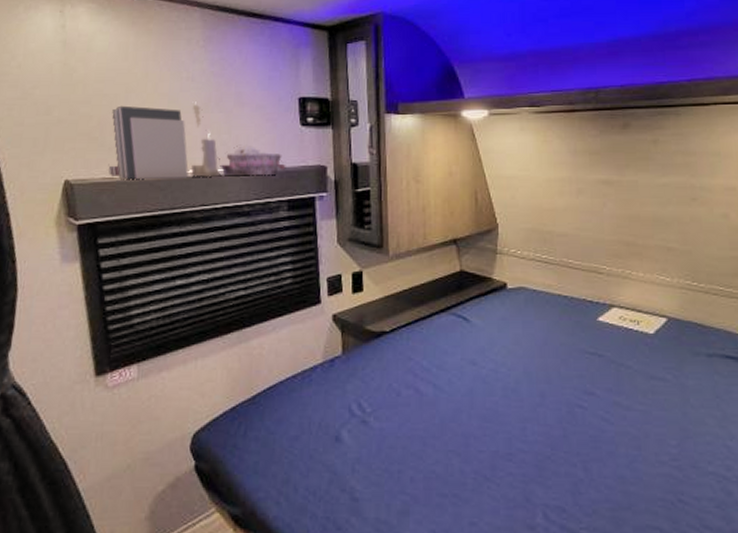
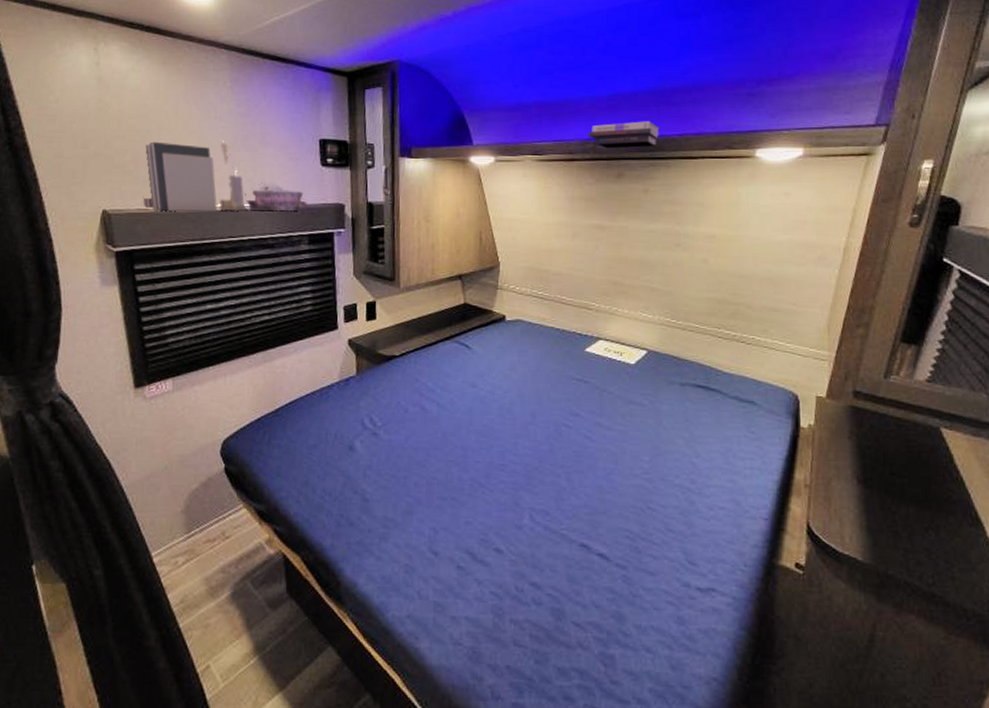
books: none [588,67,667,98] -> present [588,121,660,149]

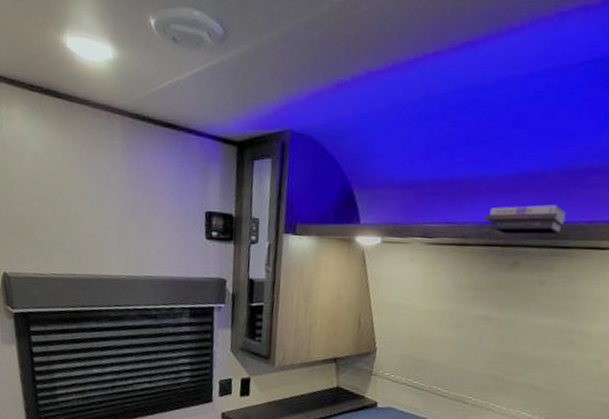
books: present [142,141,217,212] -> none [39,207,106,280]
candle: present [219,140,247,211] -> none [108,208,133,281]
decorative basket: present [244,182,307,212] -> none [131,252,191,285]

